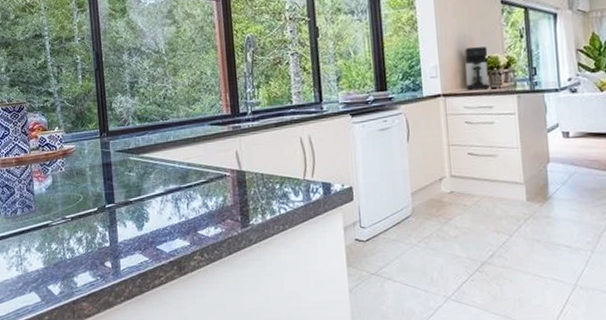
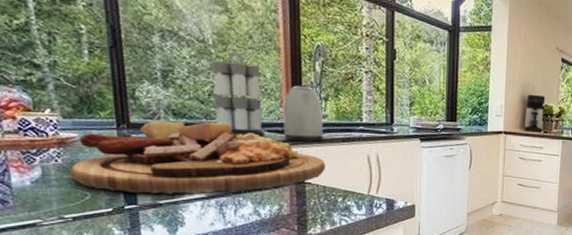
food platter: none [70,121,262,193] -> present [70,121,325,194]
spice rack: none [165,56,209,133] -> present [211,52,265,136]
kettle: none [222,77,258,131] -> present [283,85,323,142]

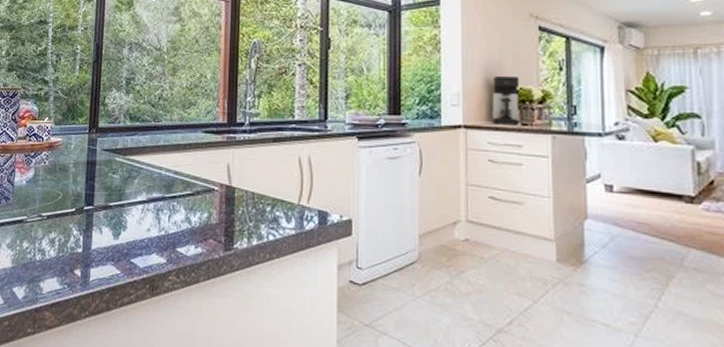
food platter: present [70,121,325,194] -> none [52,124,255,197]
spice rack: present [211,52,265,136] -> none [162,57,203,138]
kettle: present [283,85,323,142] -> none [218,84,256,142]

